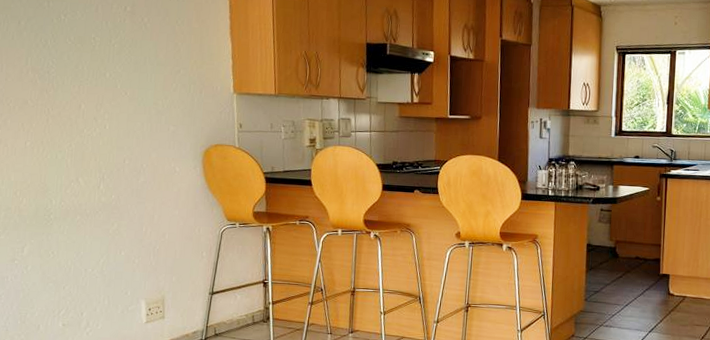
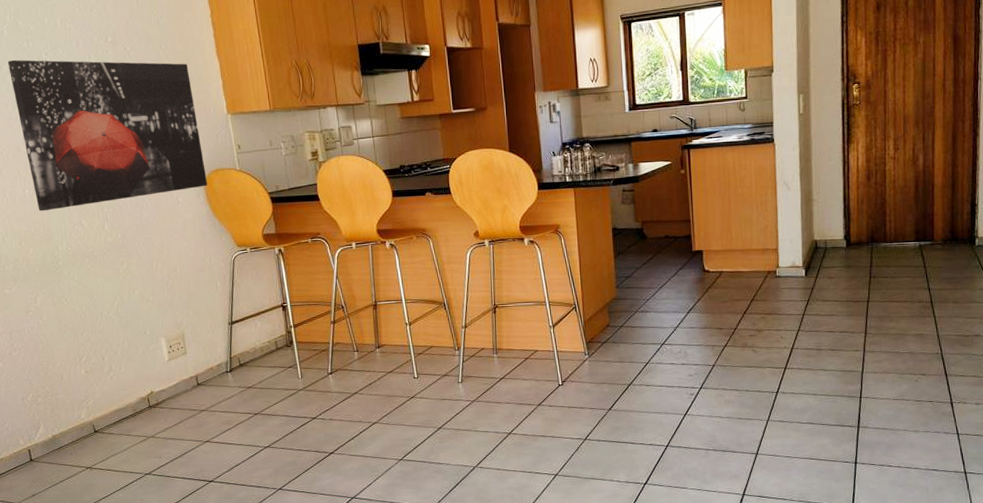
wall art: none [26,17,206,165] -> present [7,60,208,212]

